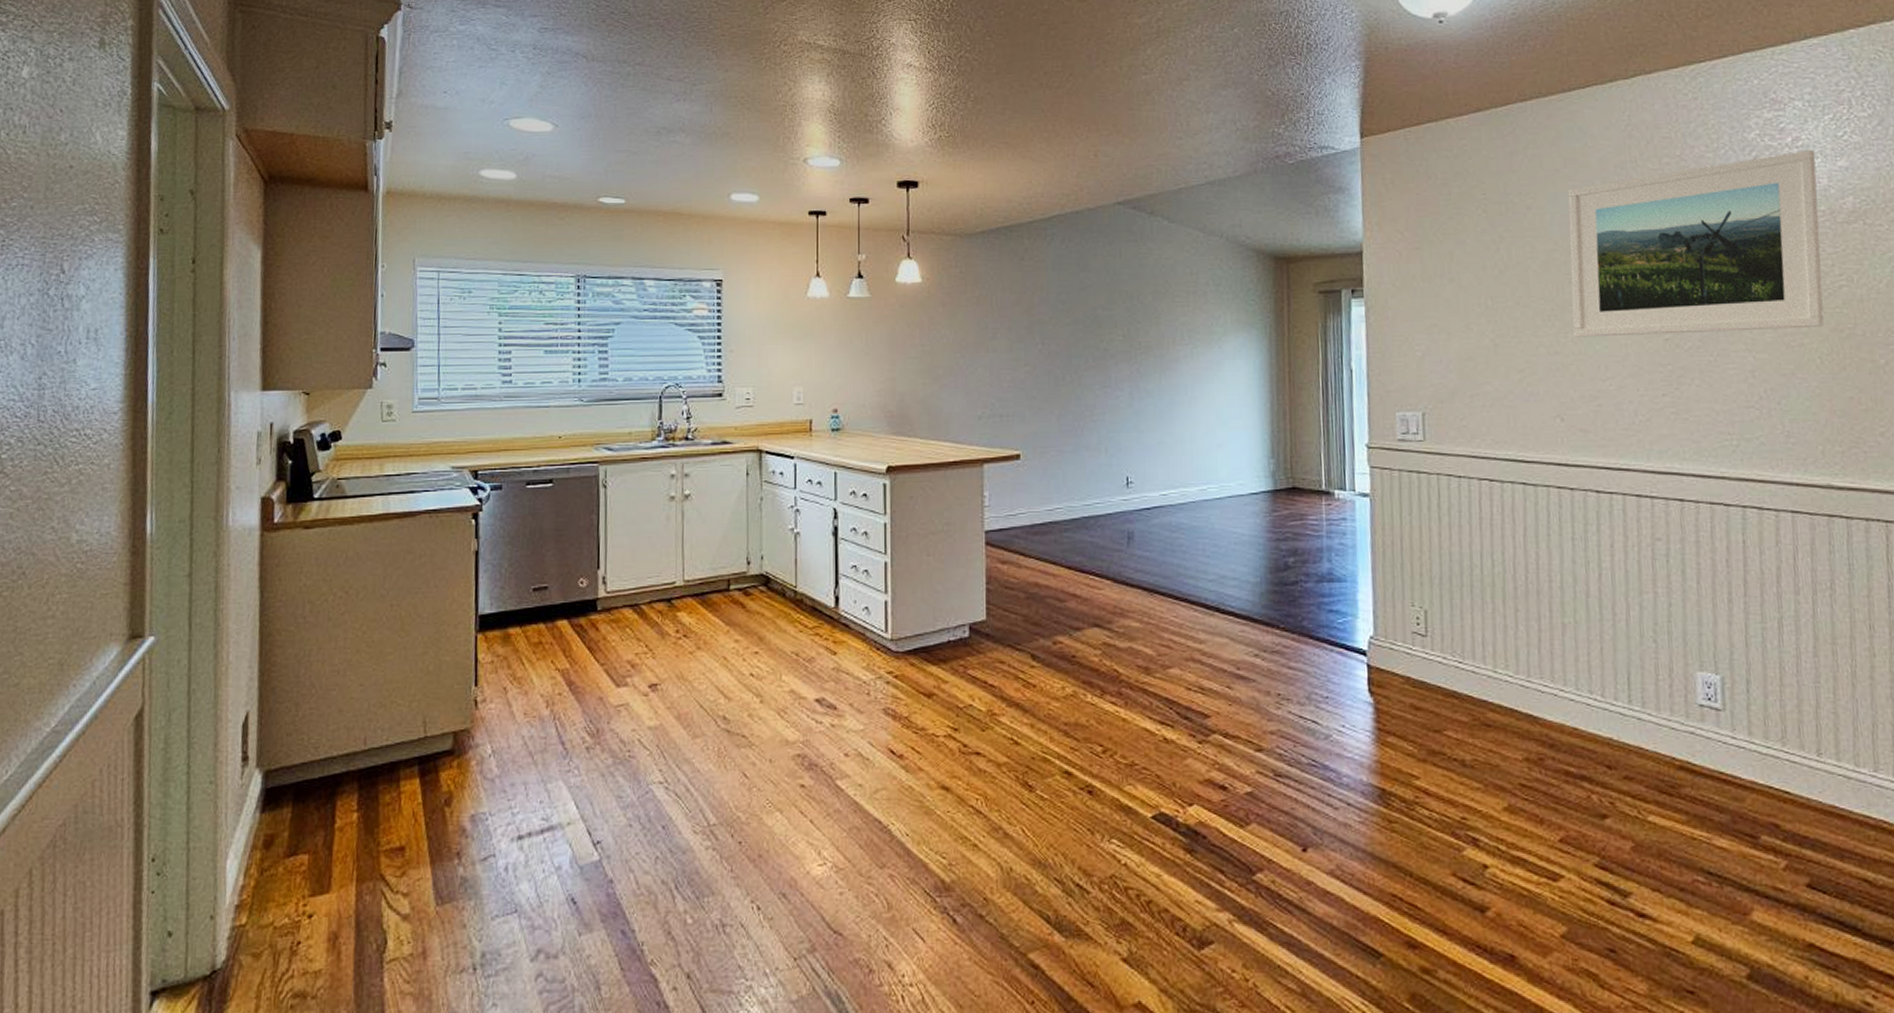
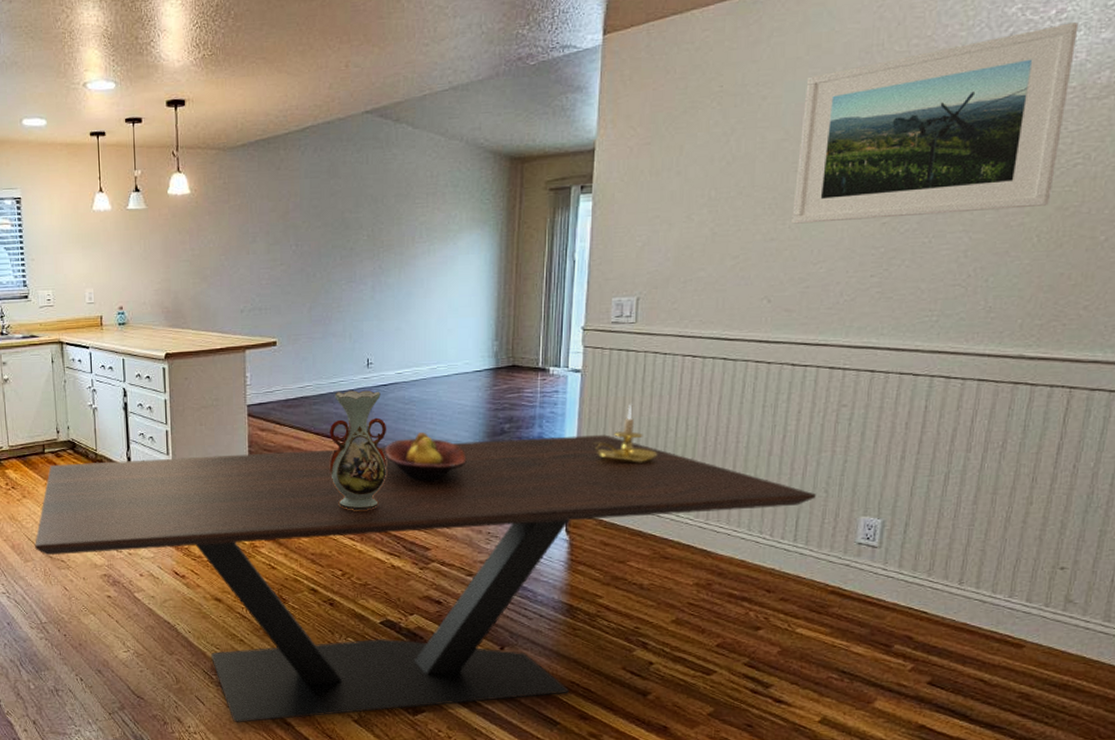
dining table: none [708,571,1645,968] -> present [35,434,816,723]
vase: none [1084,514,1153,665] -> present [329,390,387,510]
fruit bowl: none [1149,567,1247,630] -> present [384,433,467,482]
candle holder: none [1389,535,1465,607] -> present [592,404,658,464]

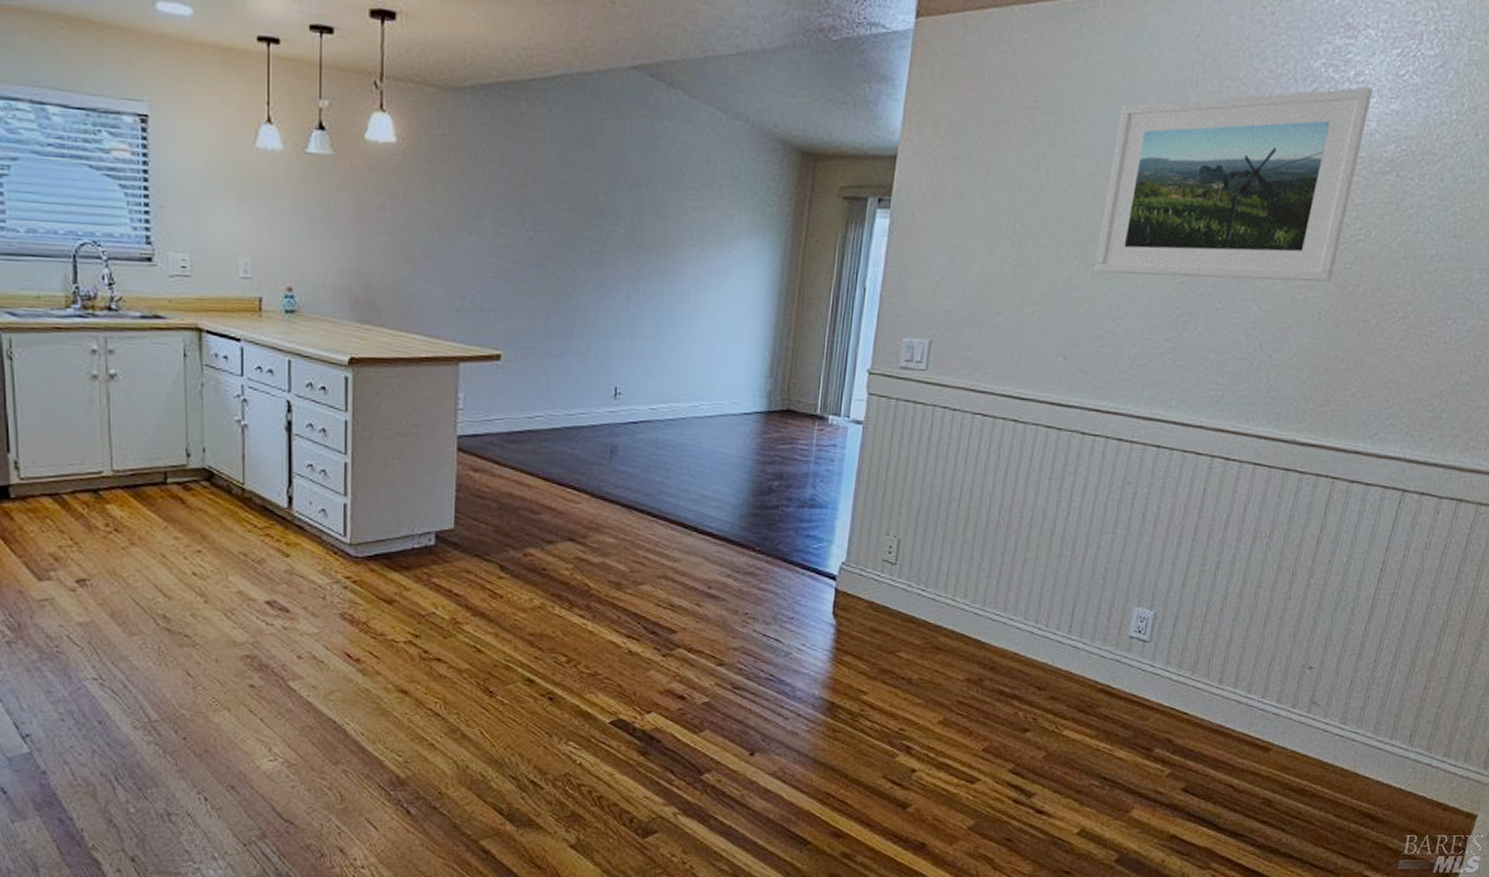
dining table: present [35,434,816,723] -> none [146,499,1094,853]
vase: present [329,390,387,510] -> none [558,426,634,580]
fruit bowl: present [384,433,467,482] -> none [628,486,727,549]
candle holder: present [592,404,658,464] -> none [869,466,939,537]

